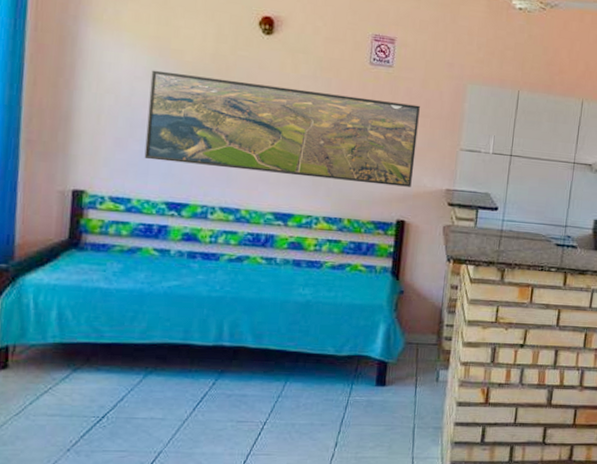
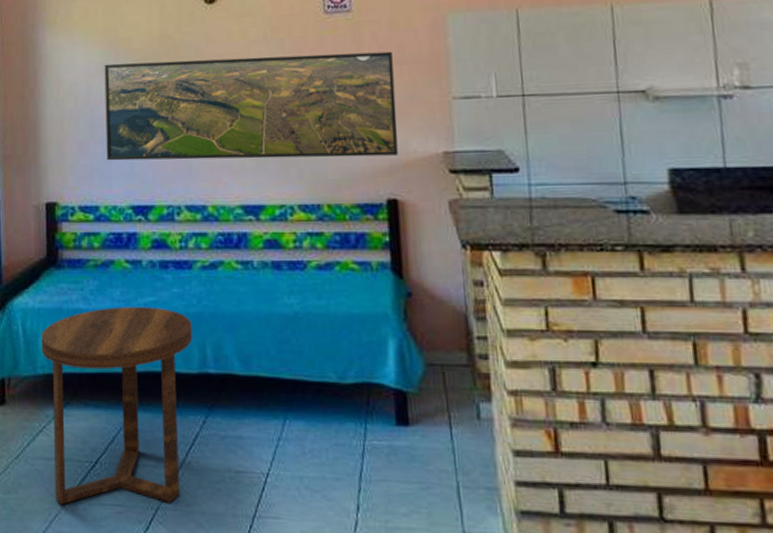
side table: none [53,288,213,453] -> present [41,306,193,505]

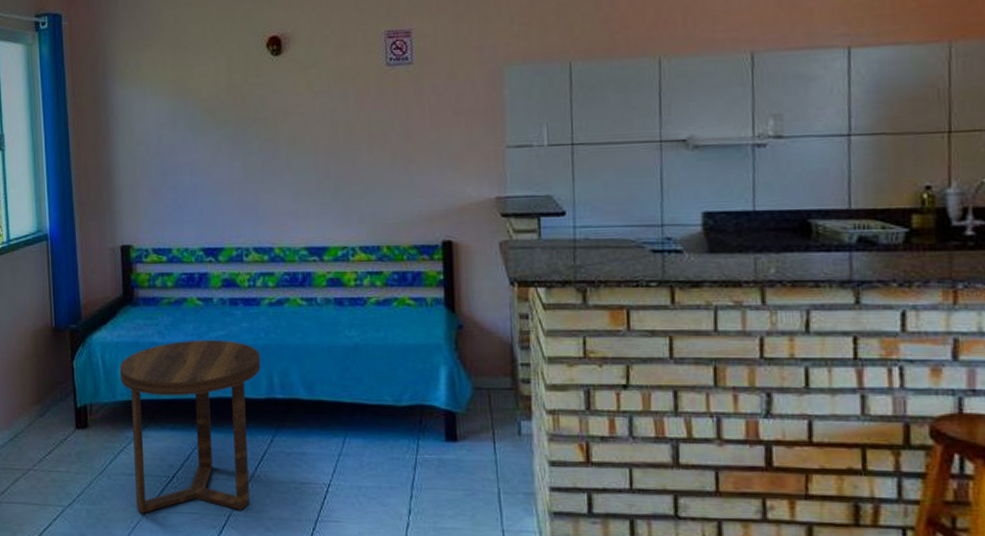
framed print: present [104,51,398,161] -> none [174,102,454,206]

